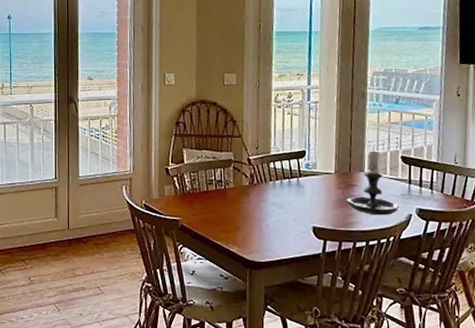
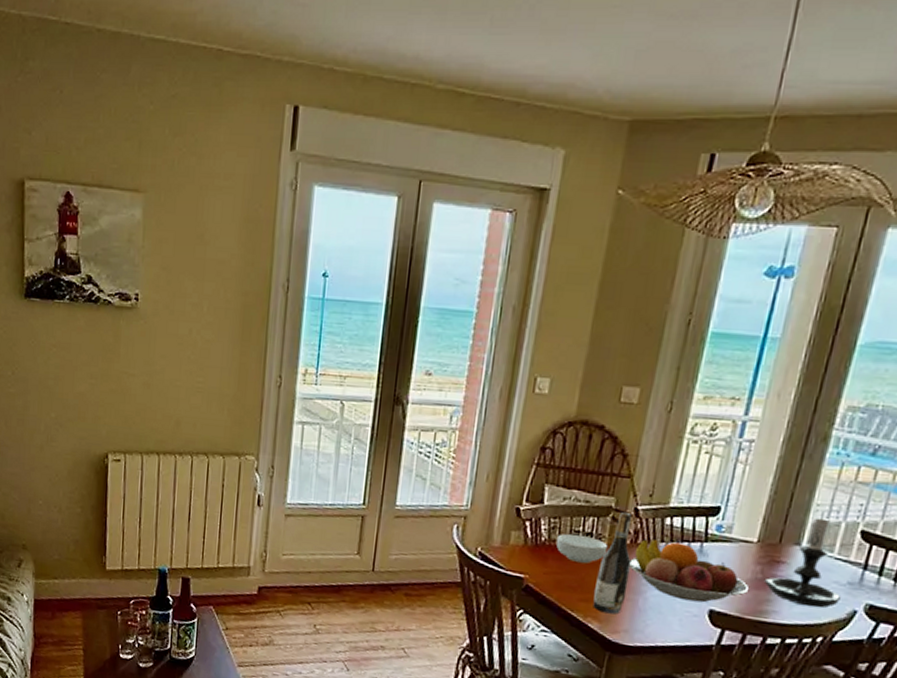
cereal bowl: none [197,182,234,204] -> present [556,533,608,564]
wine bottle: none [230,162,253,239] -> present [593,511,632,615]
fruit bowl: none [251,179,337,222] -> present [629,538,749,603]

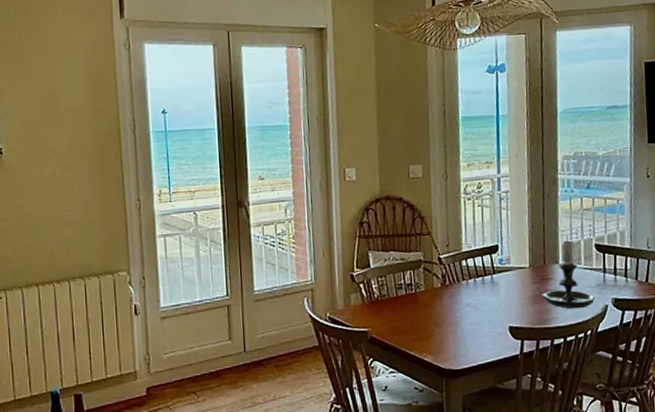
cereal bowl: present [556,533,608,564] -> none [386,286,426,310]
wine bottle: present [593,511,632,615] -> none [422,261,448,347]
fruit bowl: present [629,538,749,603] -> none [444,278,533,323]

